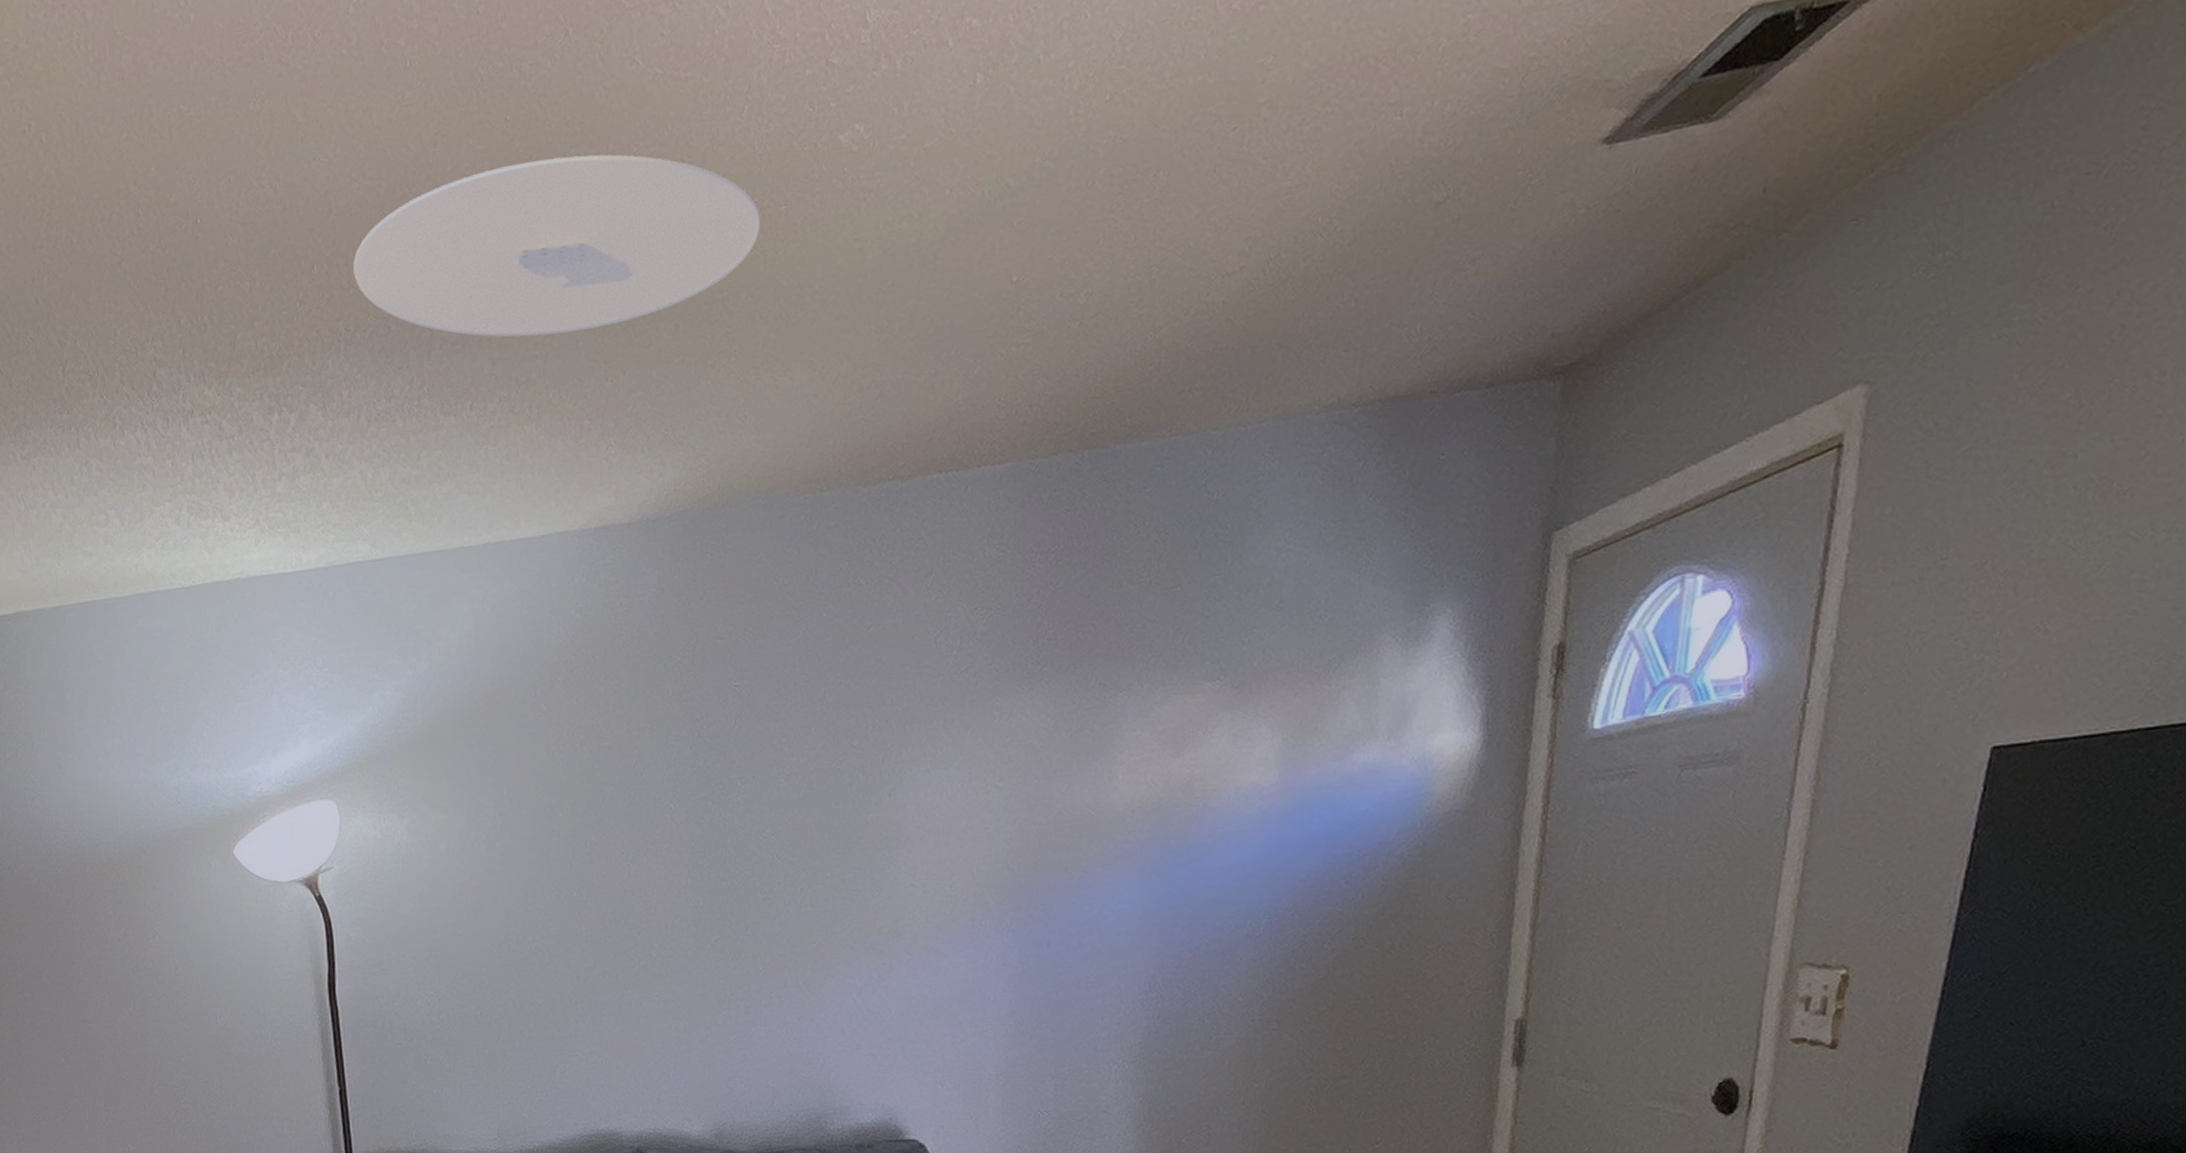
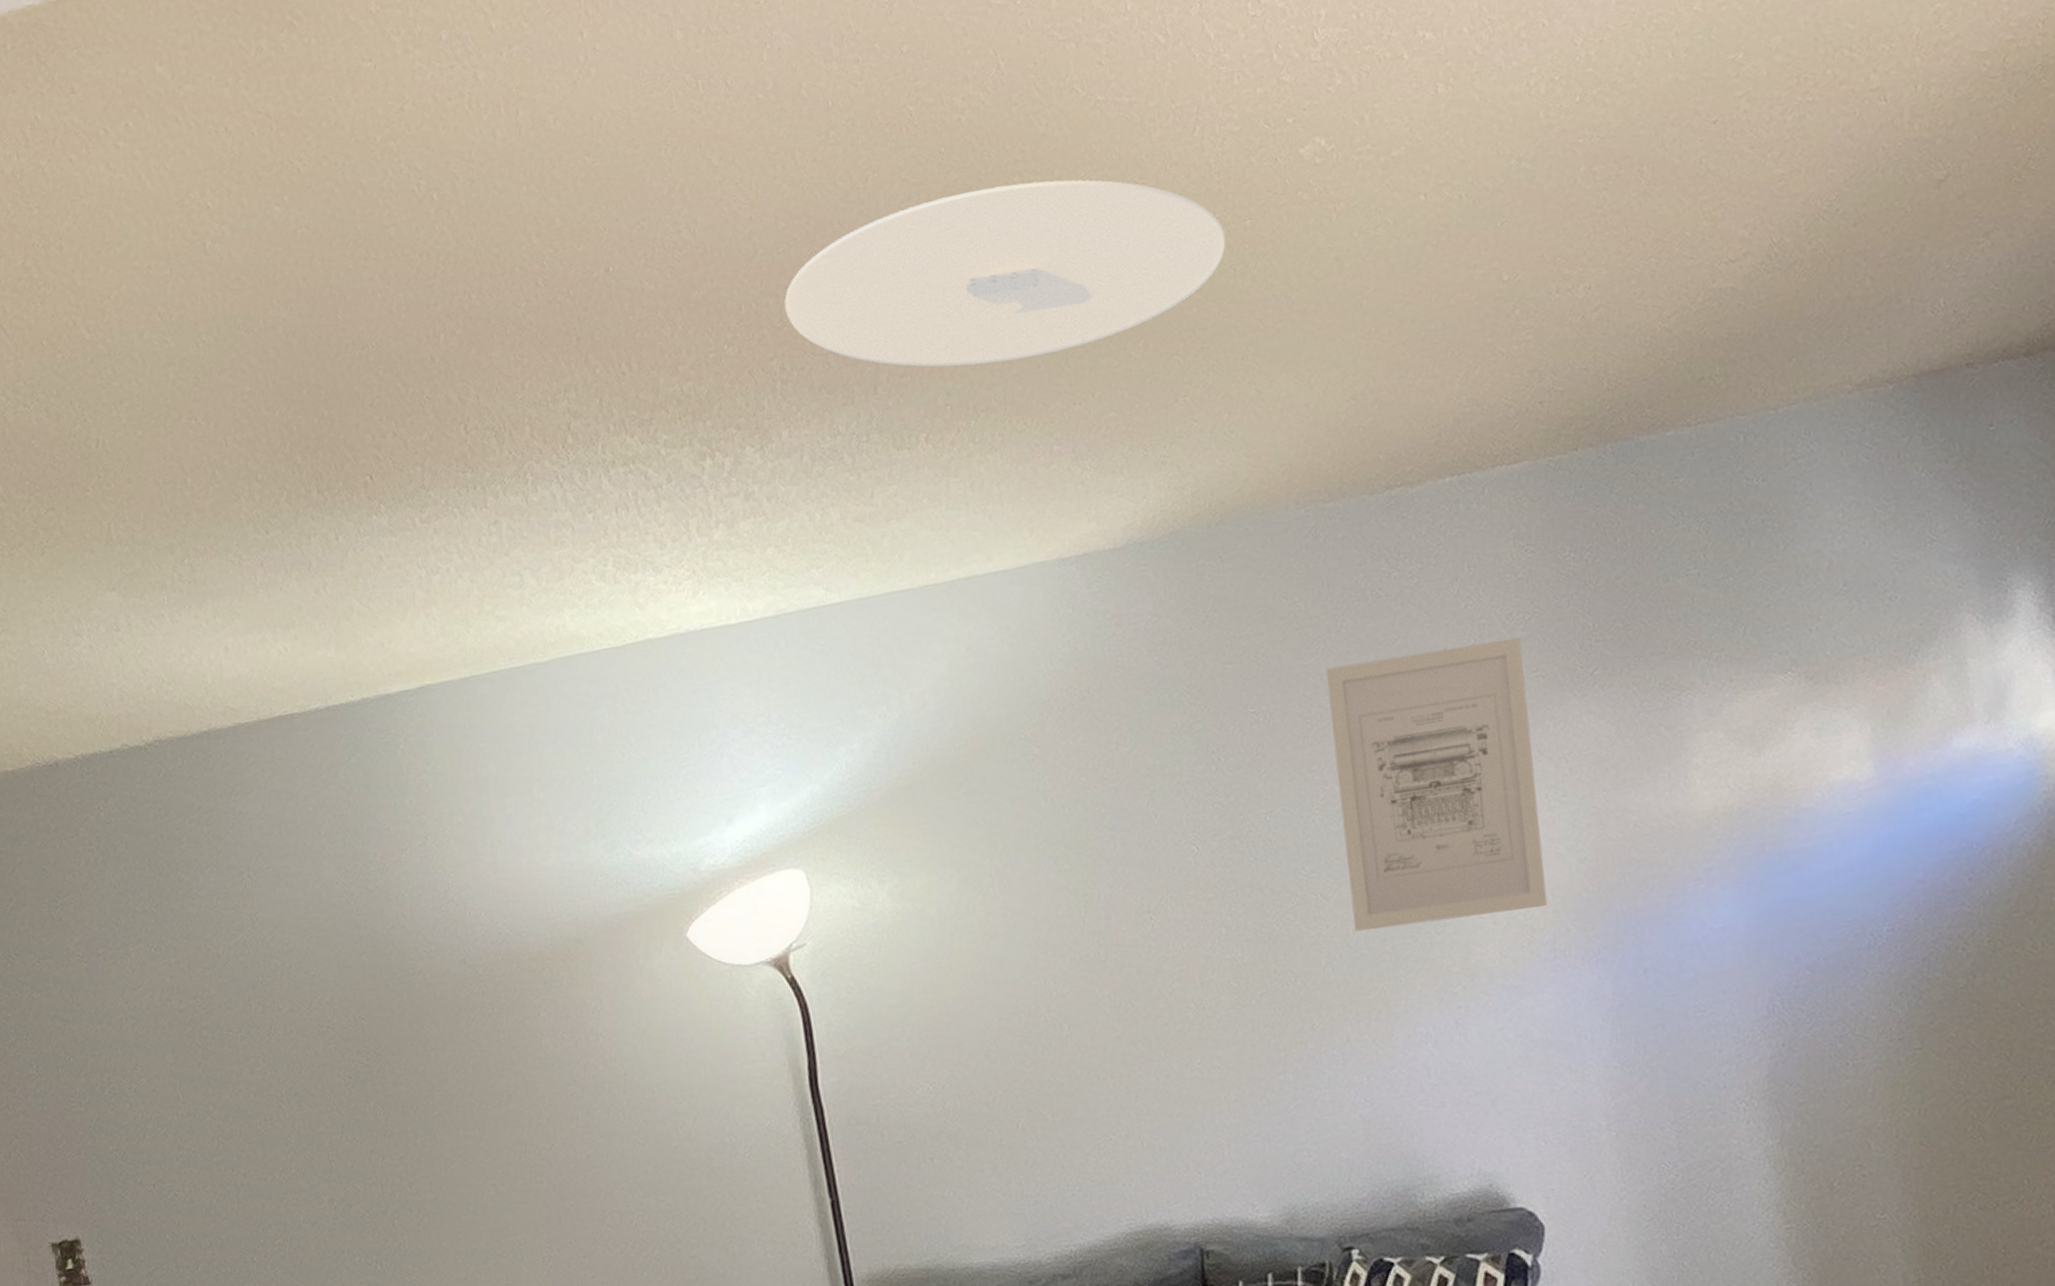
wall art: none [802,631,981,891] -> present [1325,637,1548,932]

